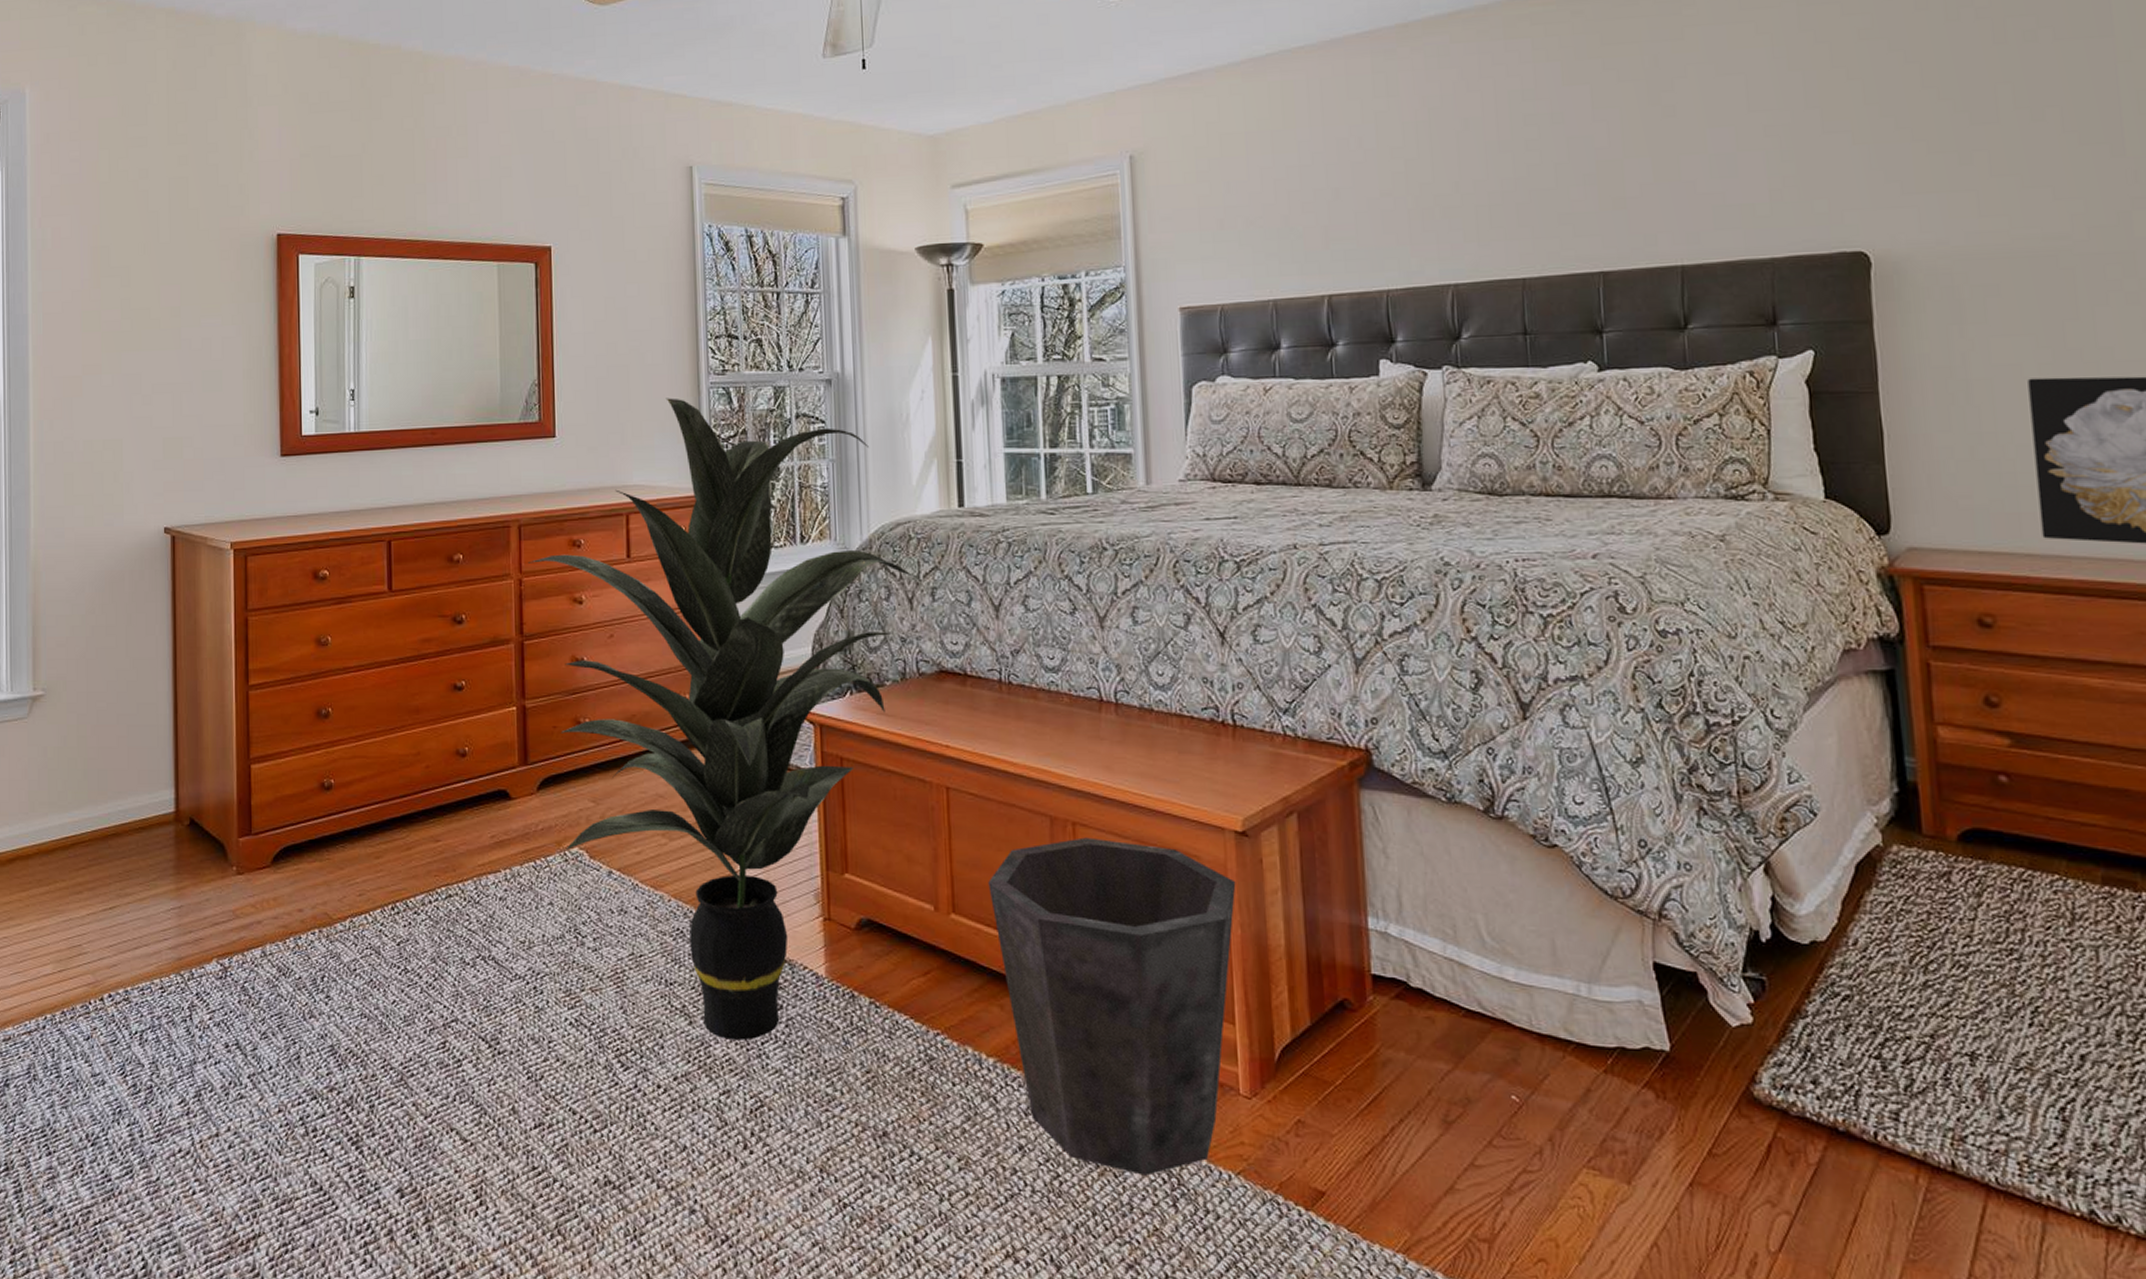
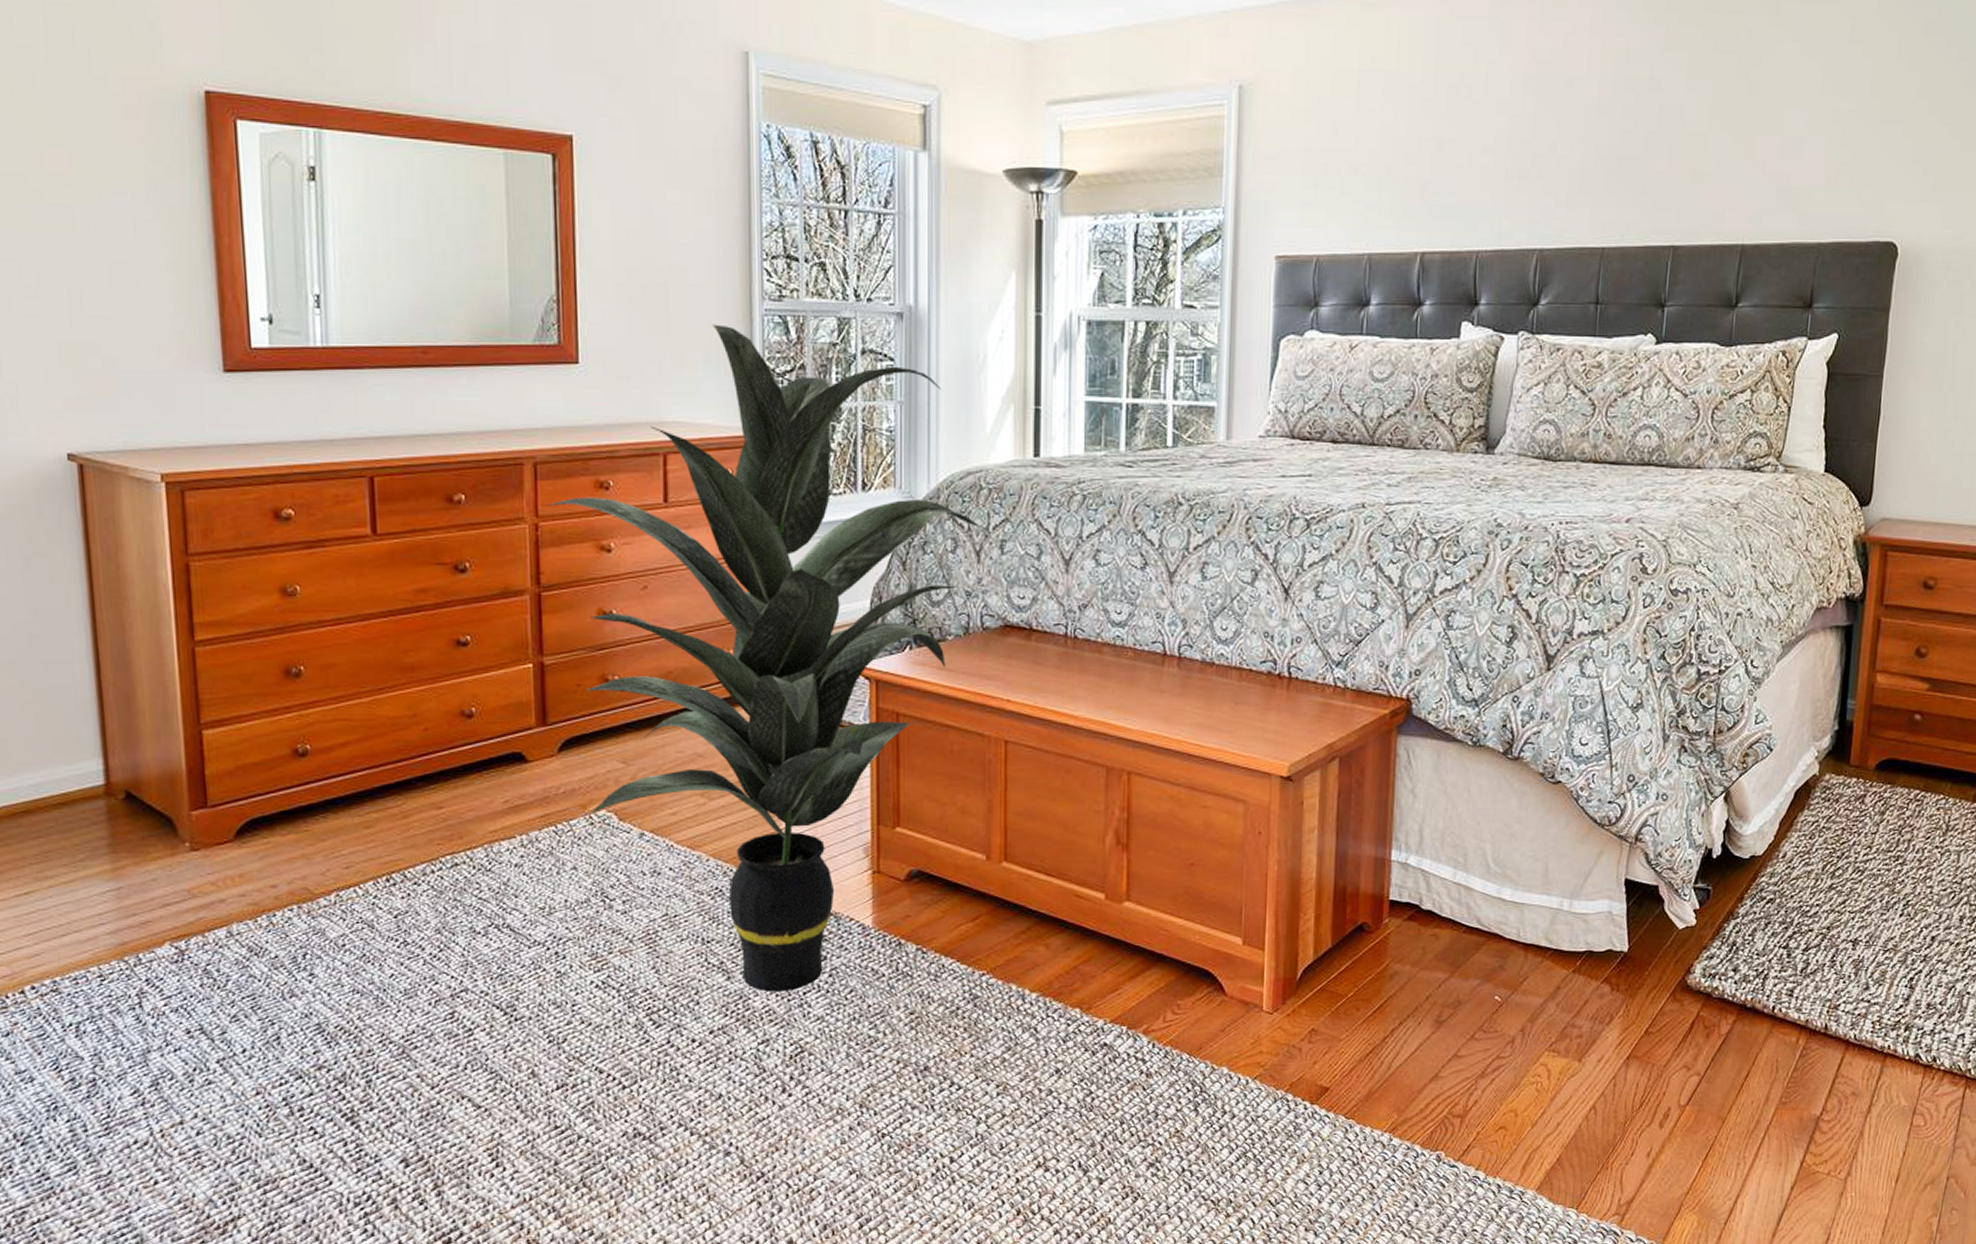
waste bin: present [988,837,1236,1176] -> none [1041,786,1277,1087]

